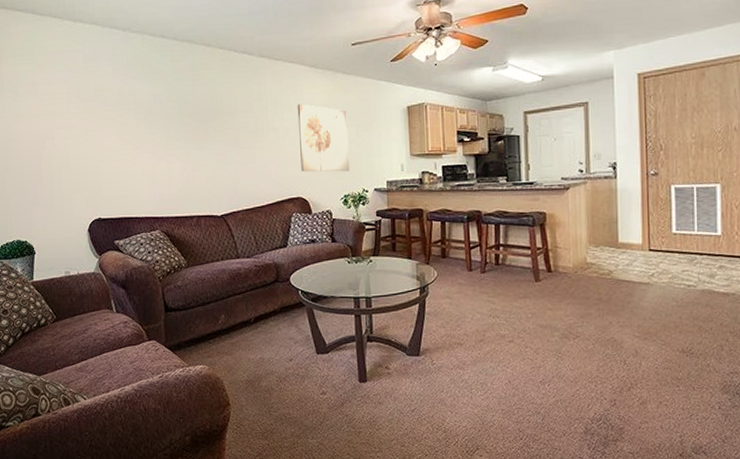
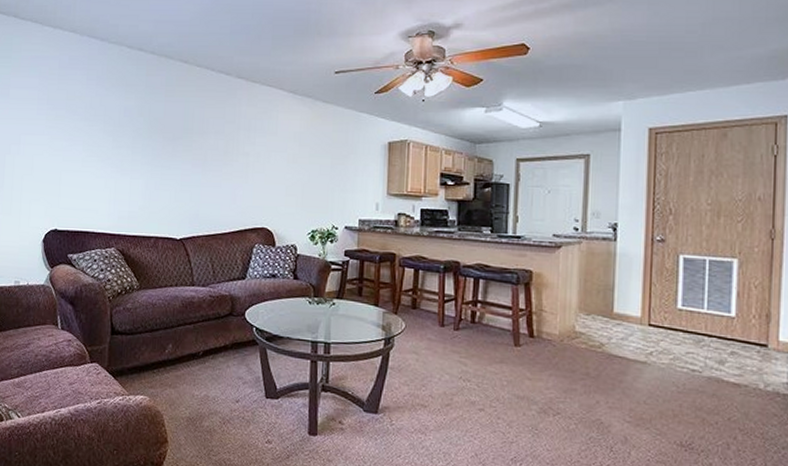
wall art: present [297,104,350,172] -> none [269,130,323,206]

